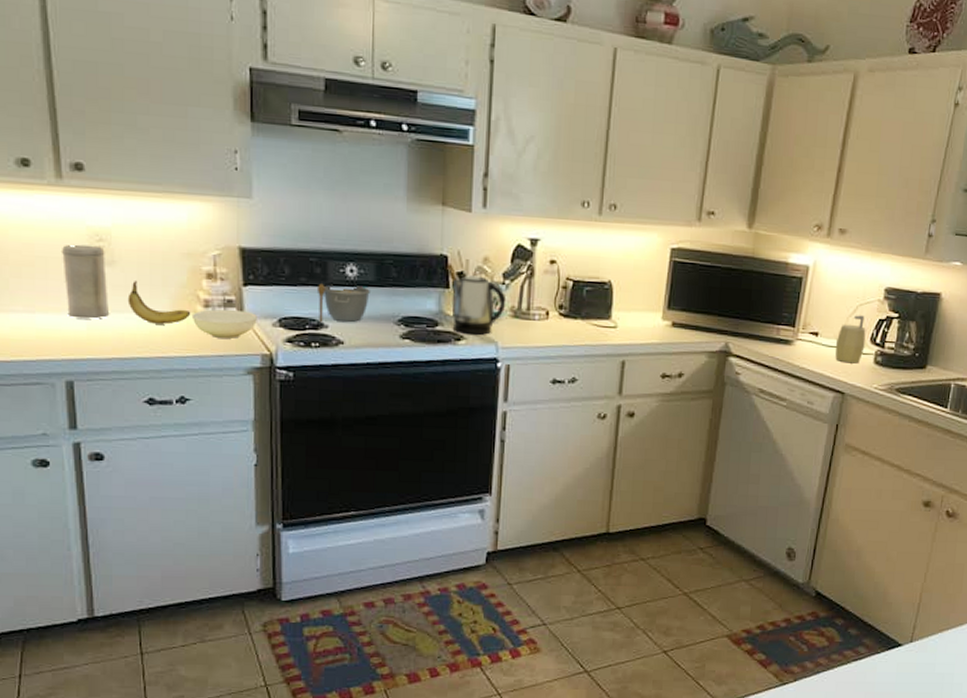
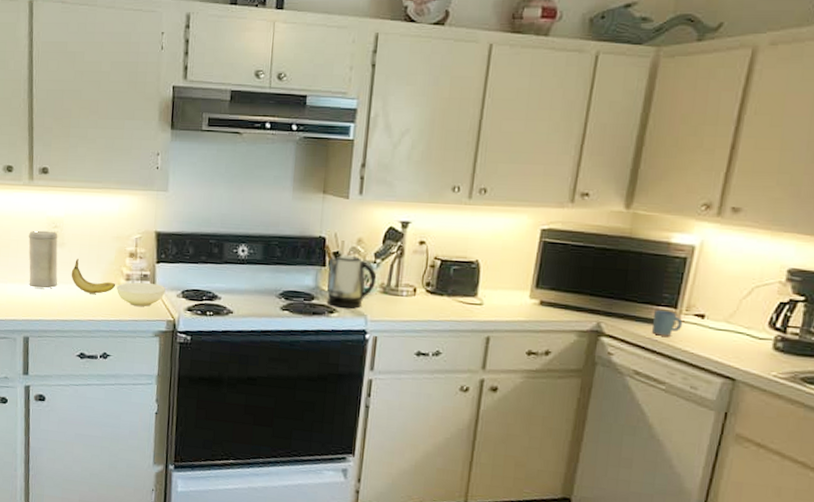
cooking pot: present [318,283,370,323] -> none [214,261,257,296]
mug: none [773,328,800,355] -> present [651,309,683,337]
soap dispenser: present [835,315,866,364] -> none [725,297,764,349]

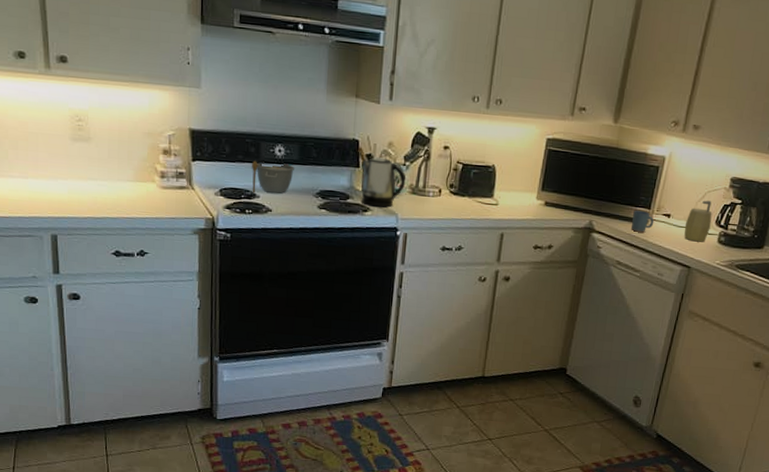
canister: present [29,230,58,289] -> none [49,123,86,185]
fruit: present [71,259,116,294] -> none [100,155,150,191]
bowl: present [116,282,167,307] -> none [150,180,204,205]
cooking pot: none [214,261,257,296] -> present [252,161,294,195]
soap dispenser: none [725,297,764,349] -> present [684,200,712,242]

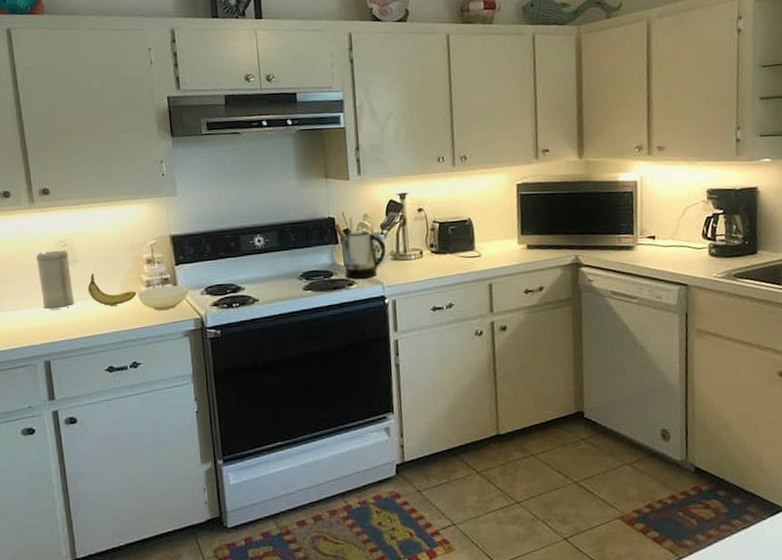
canister: none [49,123,86,185] -> present [36,250,75,310]
fruit: none [100,155,150,191] -> present [87,274,137,306]
bowl: none [150,180,204,205] -> present [137,285,189,311]
cooking pot: present [252,161,294,195] -> none [234,252,275,287]
mug: present [630,209,654,233] -> none [617,237,641,259]
soap dispenser: present [684,200,712,242] -> none [672,216,699,259]

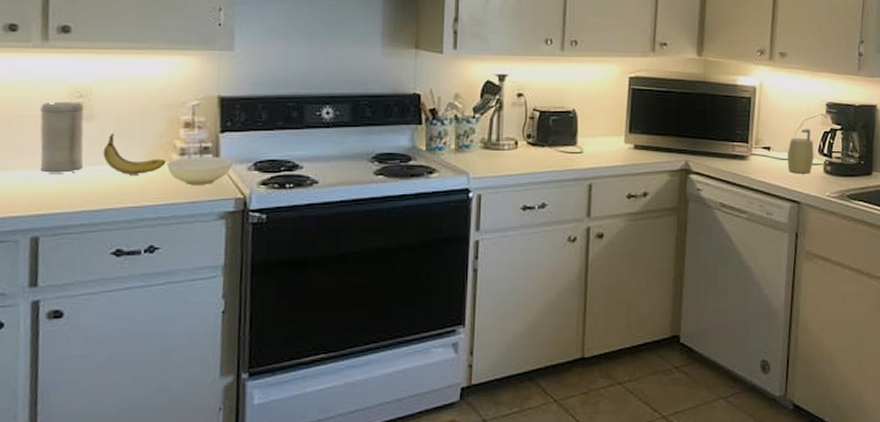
kettle: present [341,230,386,279] -> none [426,111,477,167]
soap dispenser: none [672,216,699,259] -> present [787,129,814,174]

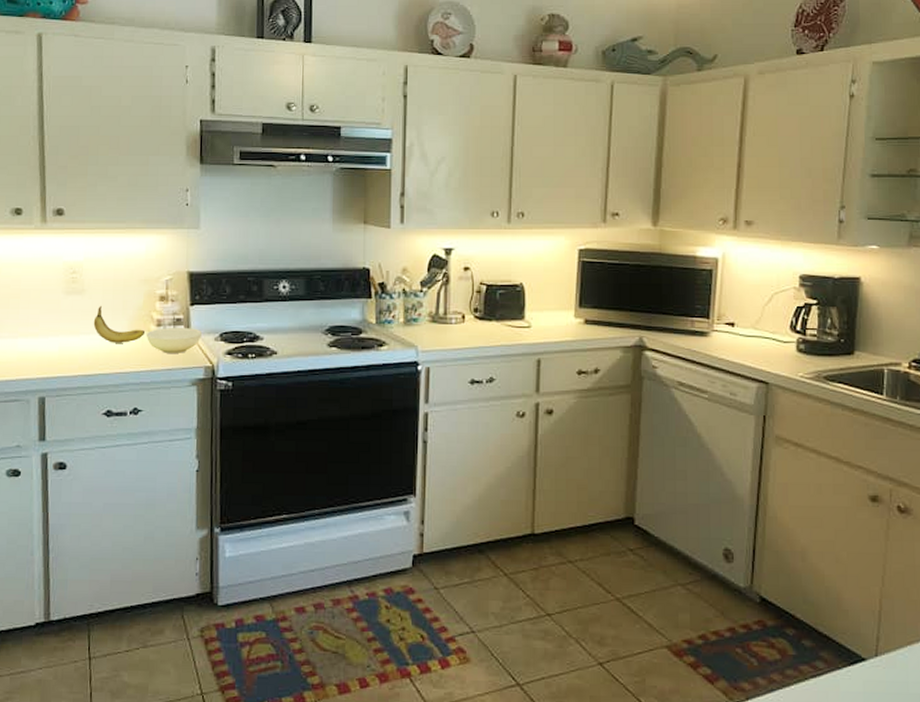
canister: present [40,101,84,173] -> none [42,277,78,341]
soap dispenser: present [787,129,814,174] -> none [753,303,785,352]

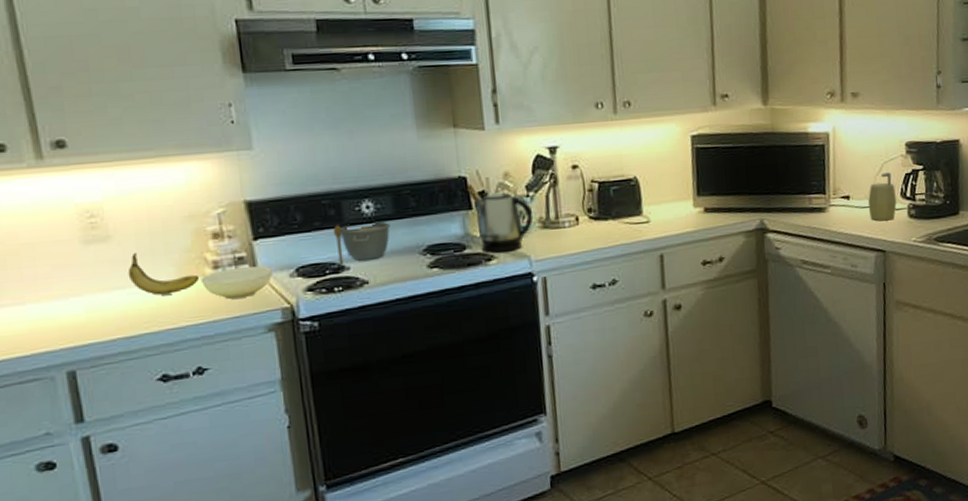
cooking pot: none [254,300,300,336] -> present [334,221,390,266]
kettle: none [376,285,424,340] -> present [476,192,534,253]
soap dispenser: none [753,303,785,352] -> present [868,172,897,221]

